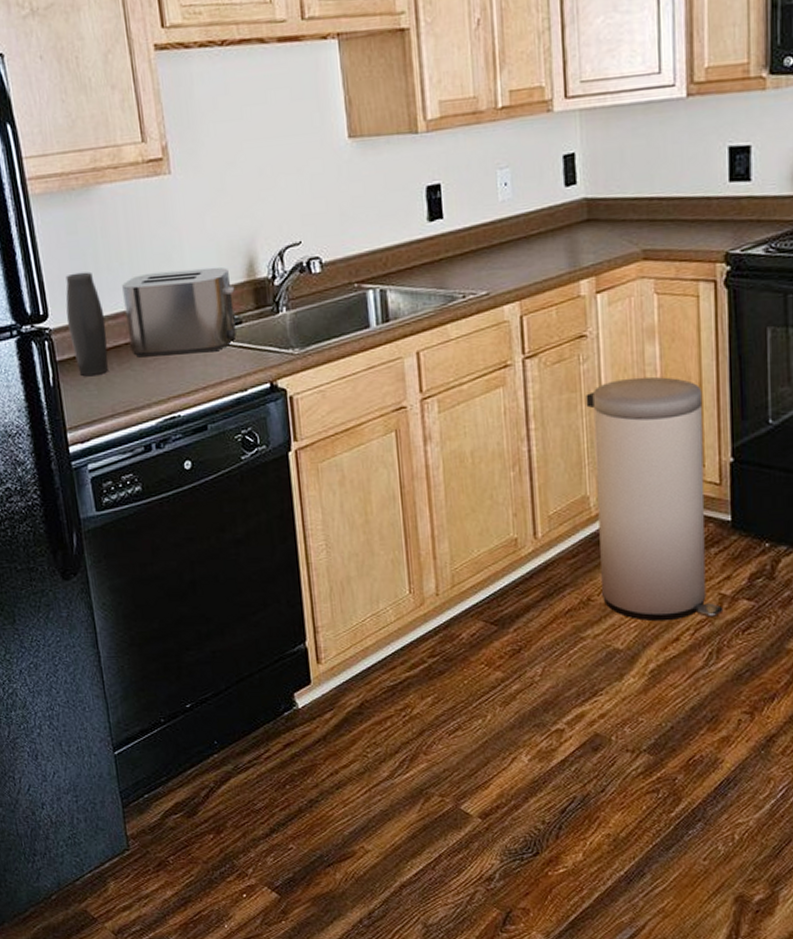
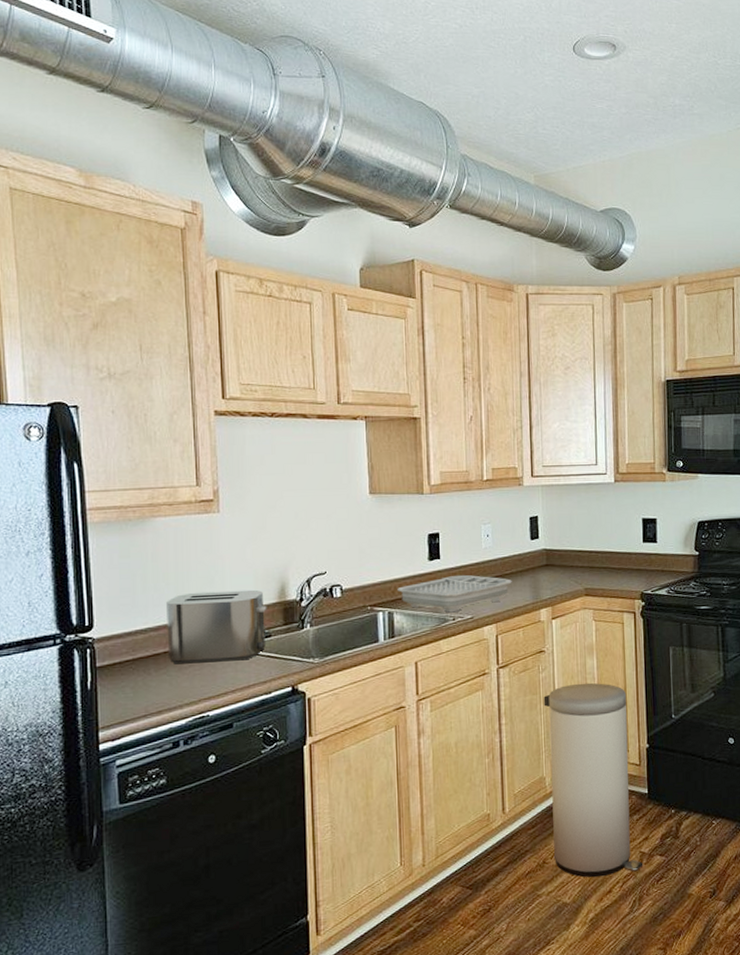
vase: present [65,271,108,377] -> none [111,590,148,681]
dish rack: none [390,238,540,288] -> present [397,575,512,613]

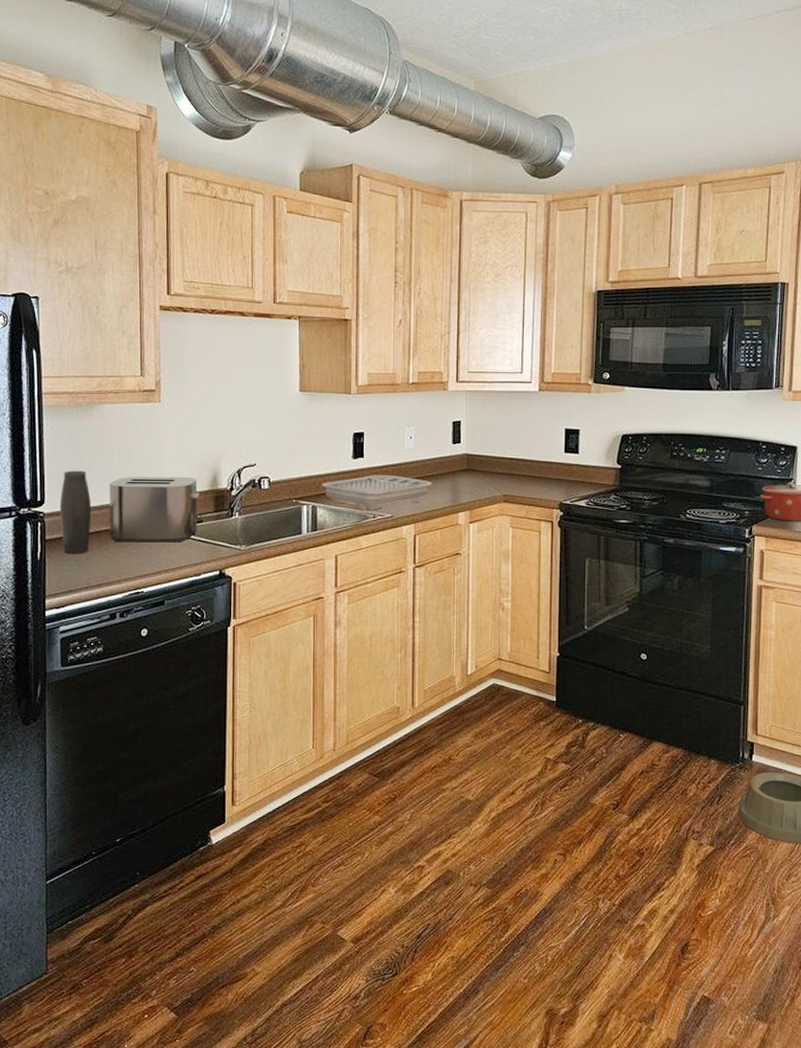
vase: none [111,590,148,681] -> present [60,470,92,554]
pedal bin: present [543,683,644,877] -> none [457,588,548,778]

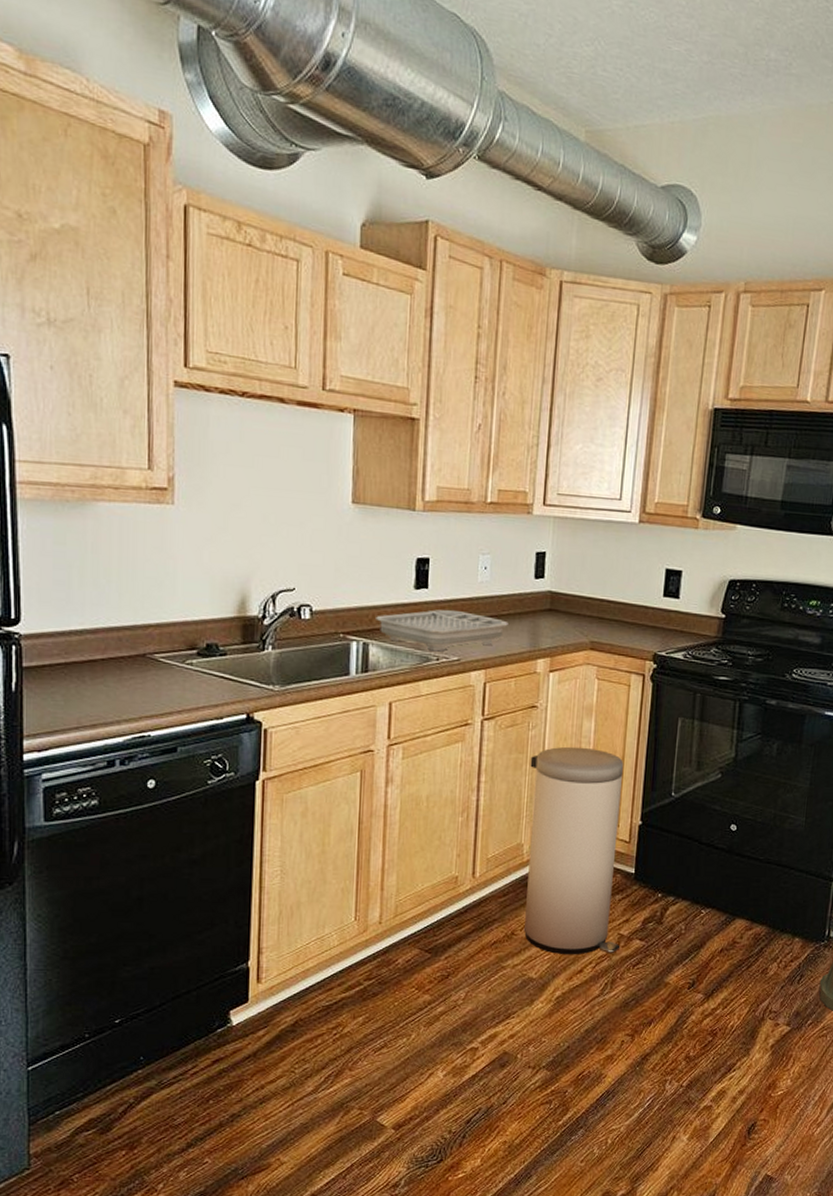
vase: present [60,470,92,554] -> none [41,582,83,687]
toaster: present [109,476,200,543] -> none [106,594,224,679]
pedal bin: none [457,588,548,778] -> present [524,746,624,955]

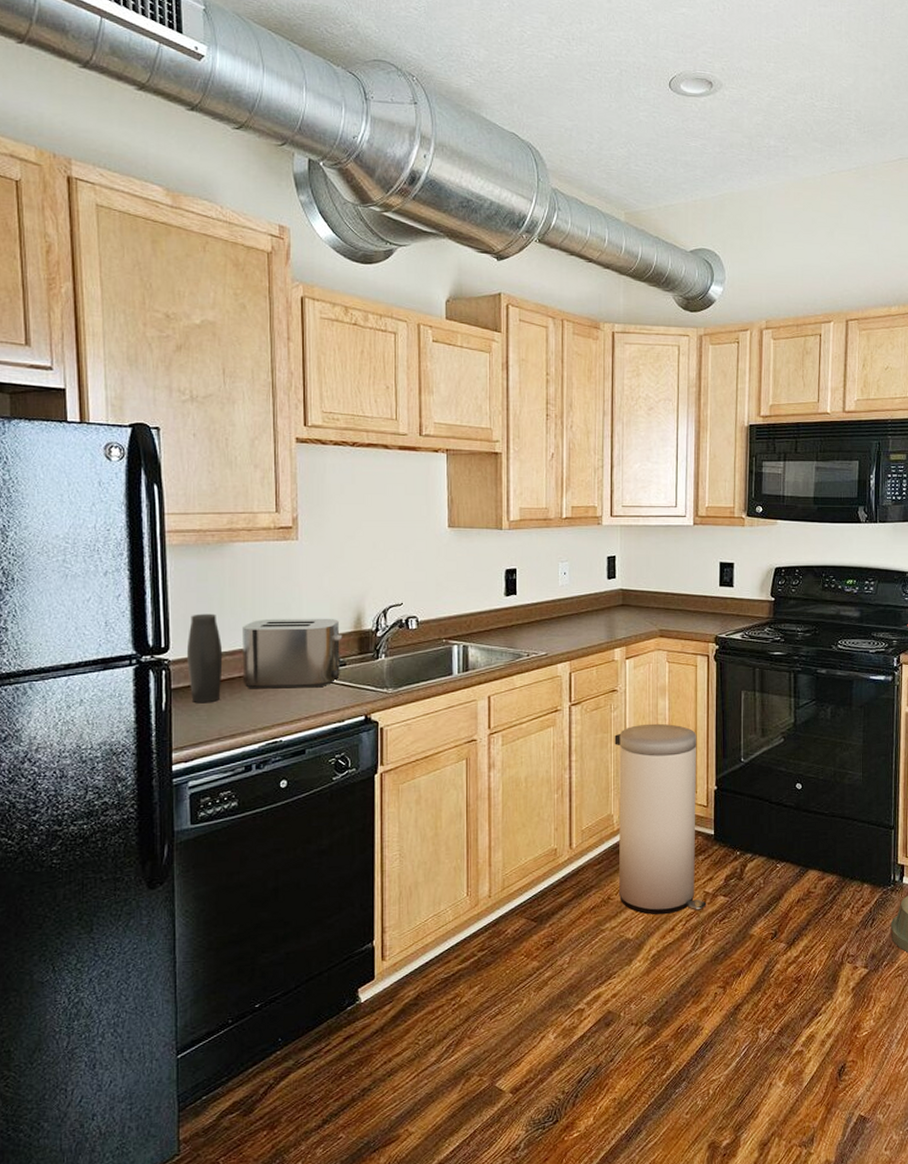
vase: none [41,582,83,687] -> present [187,613,223,704]
toaster: none [106,594,224,679] -> present [242,618,343,689]
dish rack: present [376,610,509,652] -> none [473,612,587,649]

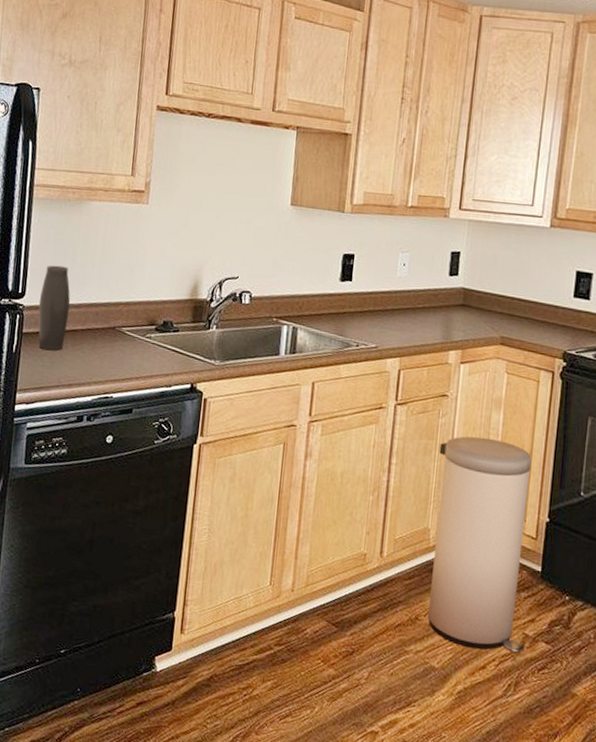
toaster: present [242,618,343,689] -> none [84,277,179,351]

